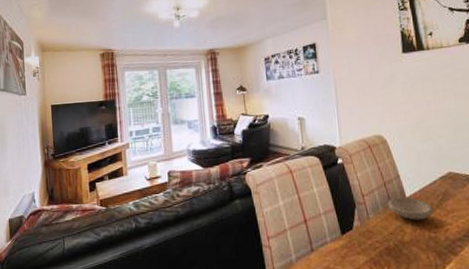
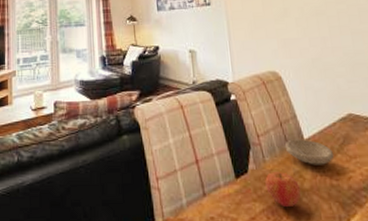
apple: none [369,227,402,258] -> present [265,172,301,207]

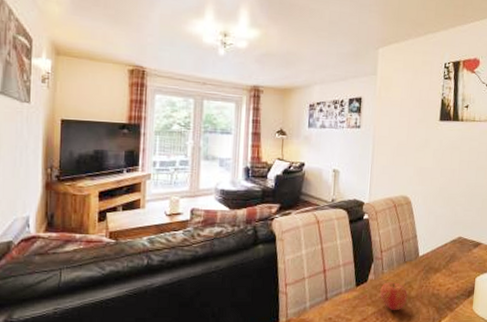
bowl: present [284,139,334,165] -> none [402,255,440,278]

